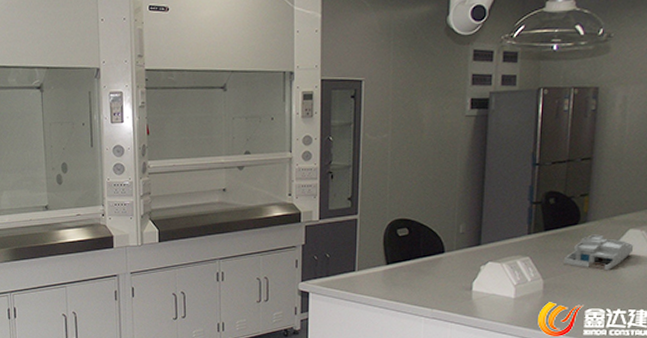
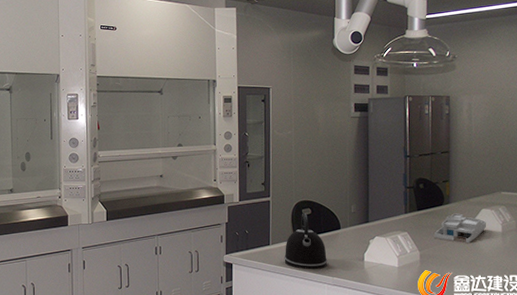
kettle: none [372,233,427,300] -> present [284,213,328,270]

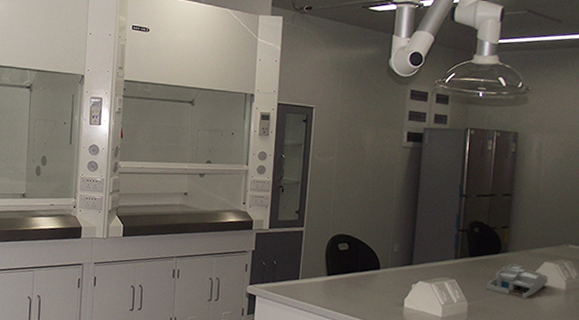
kettle: present [284,213,328,270] -> none [314,247,363,311]

